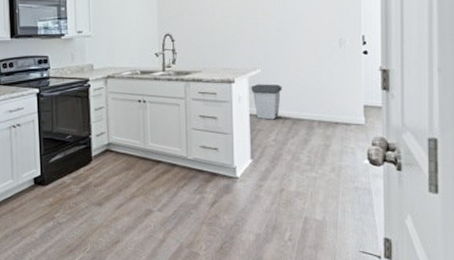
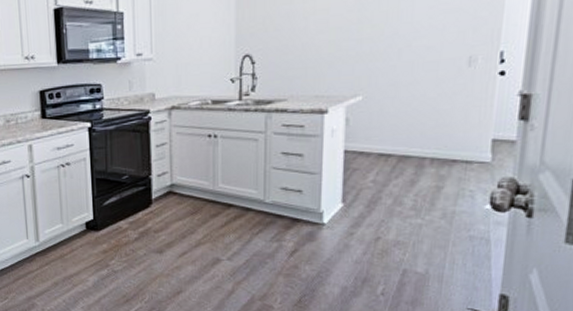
trash can: present [250,84,282,120] -> none [347,114,388,157]

